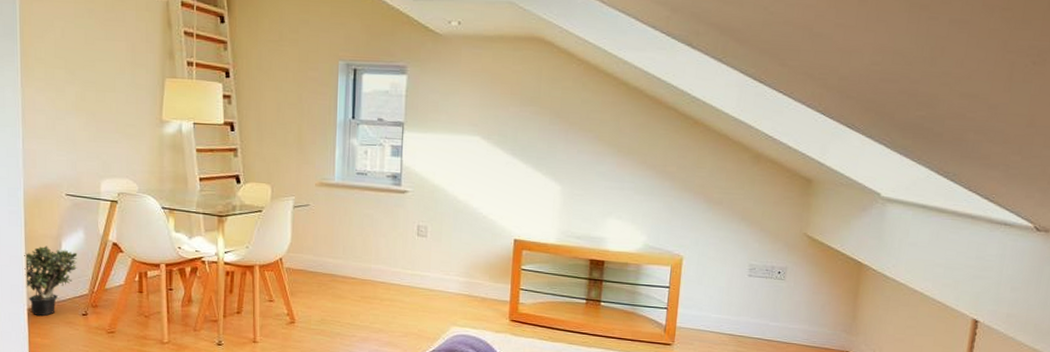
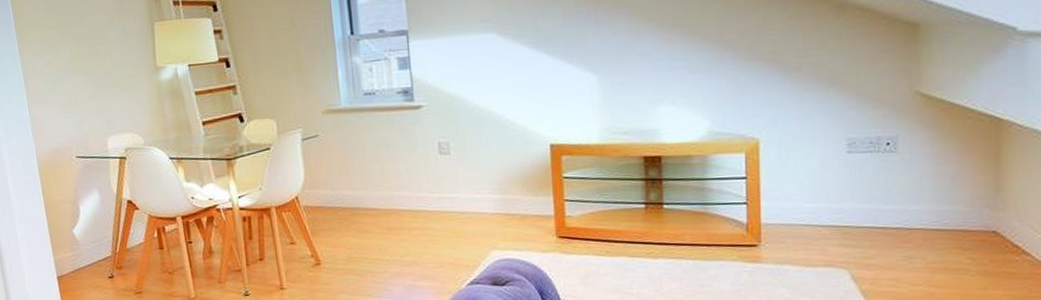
potted plant: present [24,245,78,317] -> none [46,211,98,284]

